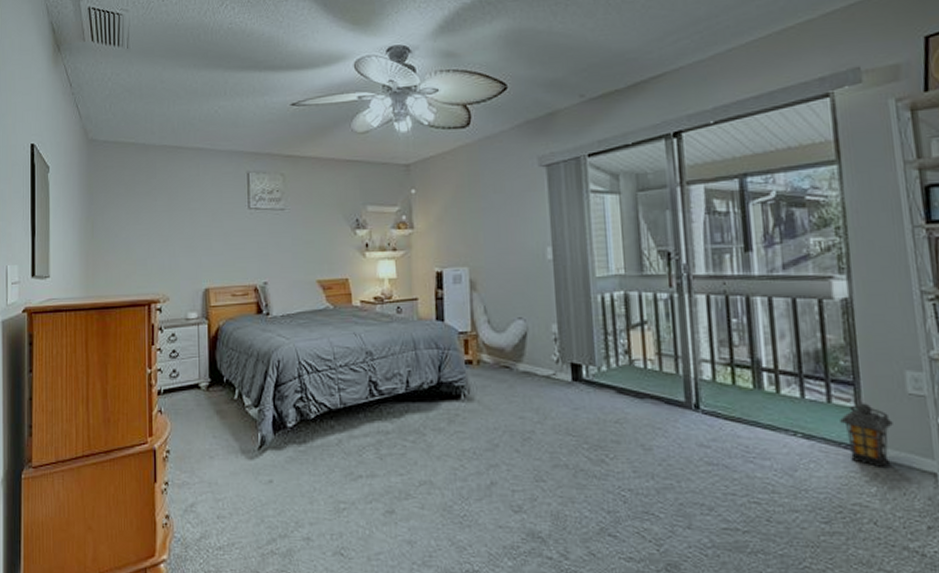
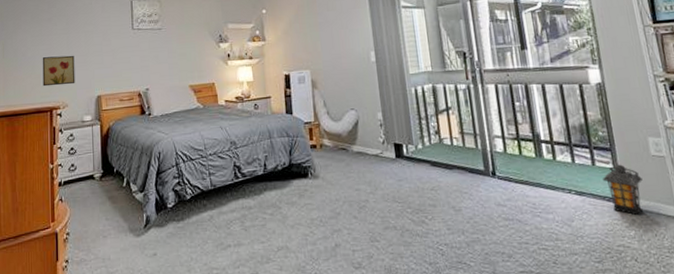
wall art: none [139,238,179,275] -> present [42,55,75,87]

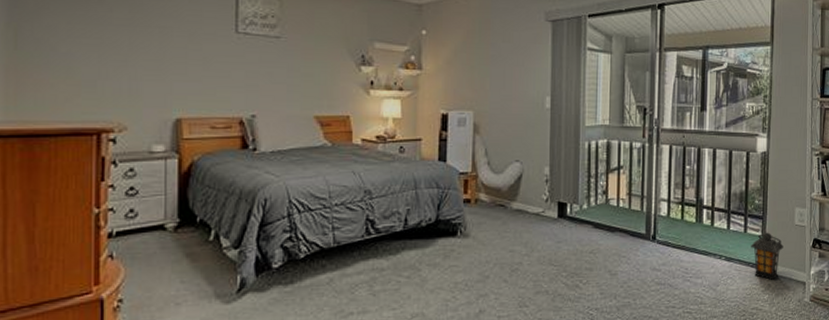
wall art: present [42,55,75,87] -> none [85,56,141,100]

